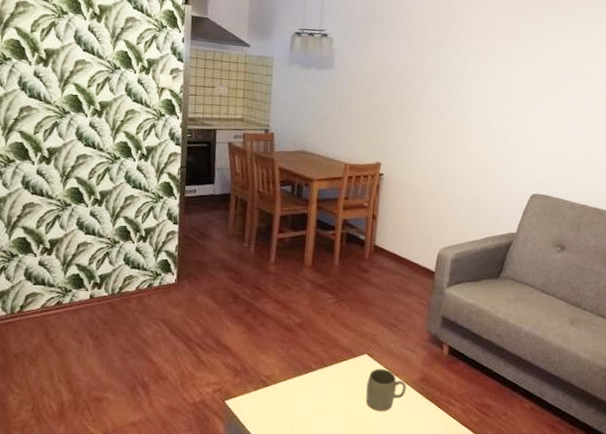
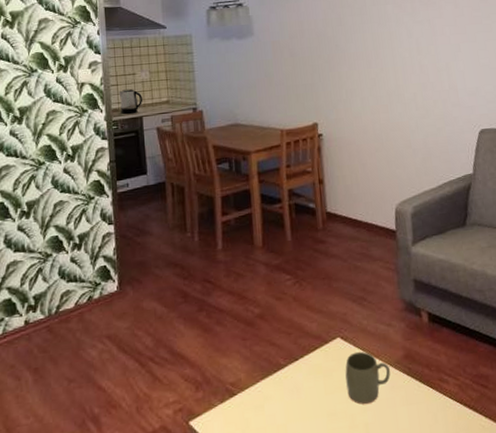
kettle: none [196,100,219,126] -> present [118,88,143,114]

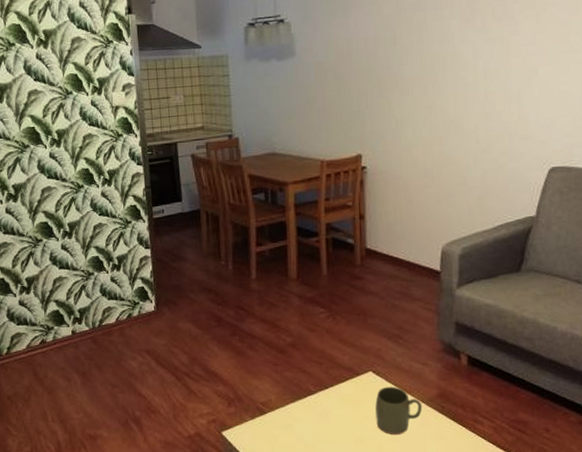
kettle: present [118,88,143,114] -> none [153,113,178,140]

